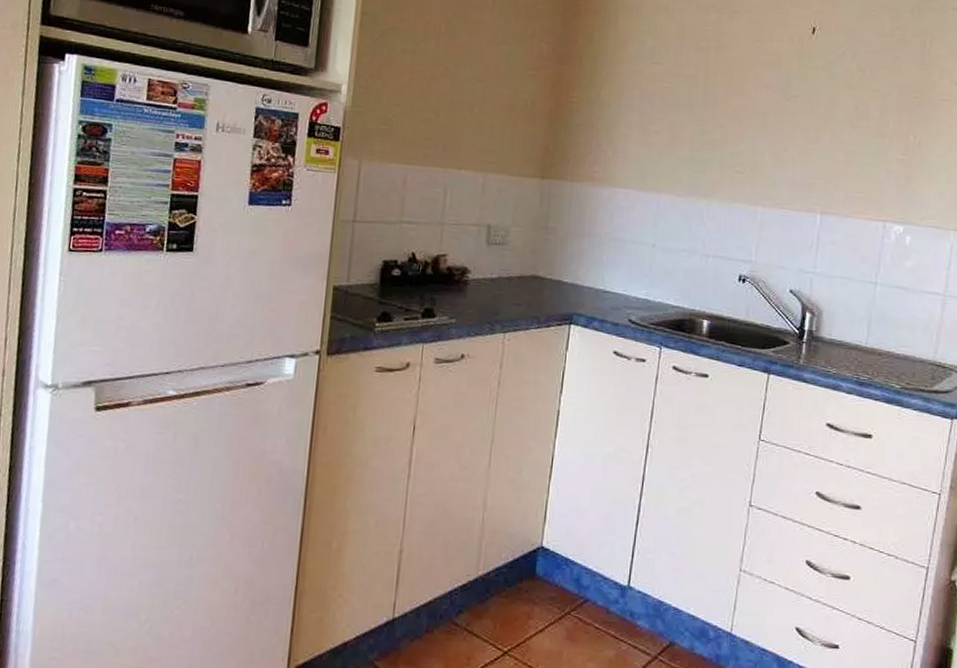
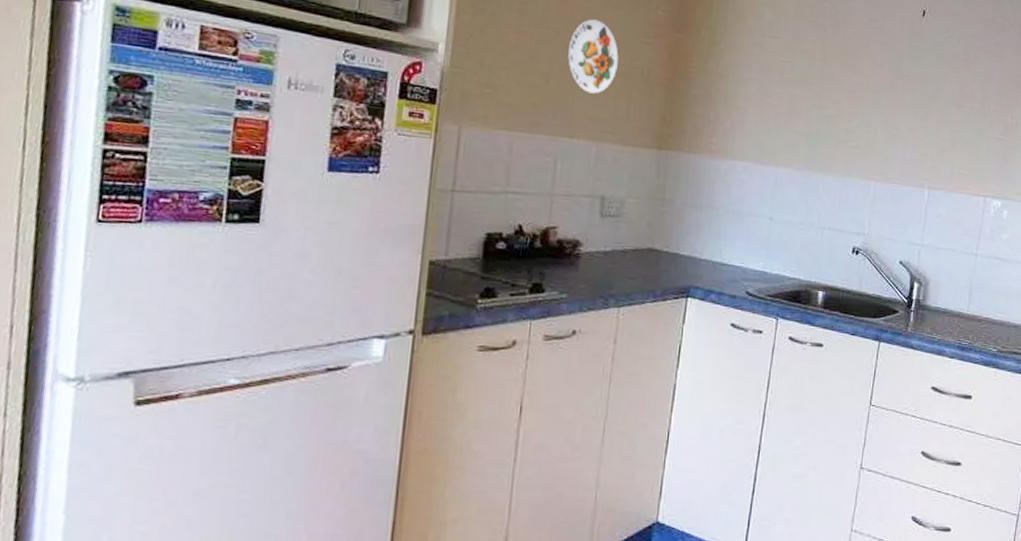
decorative plate: none [457,55,504,127] -> present [568,19,619,94]

